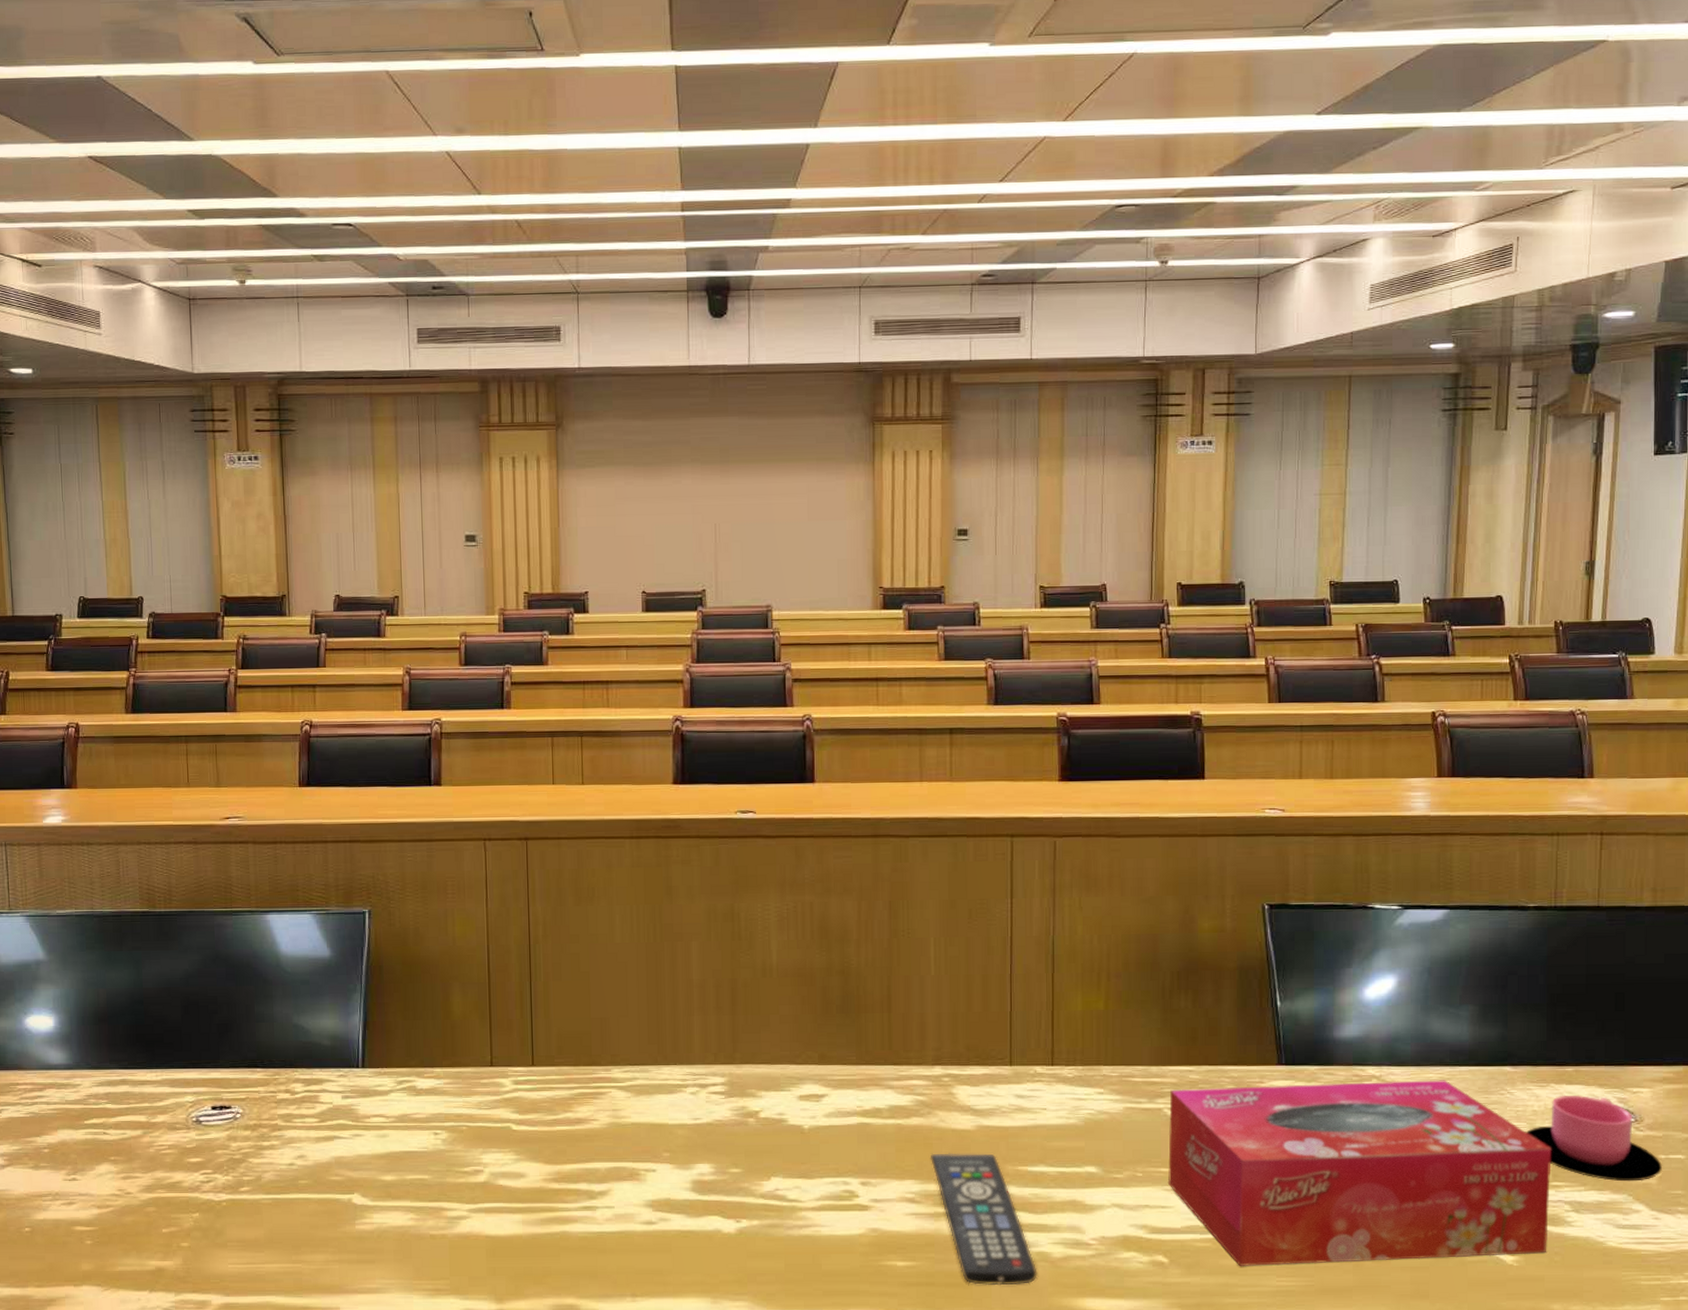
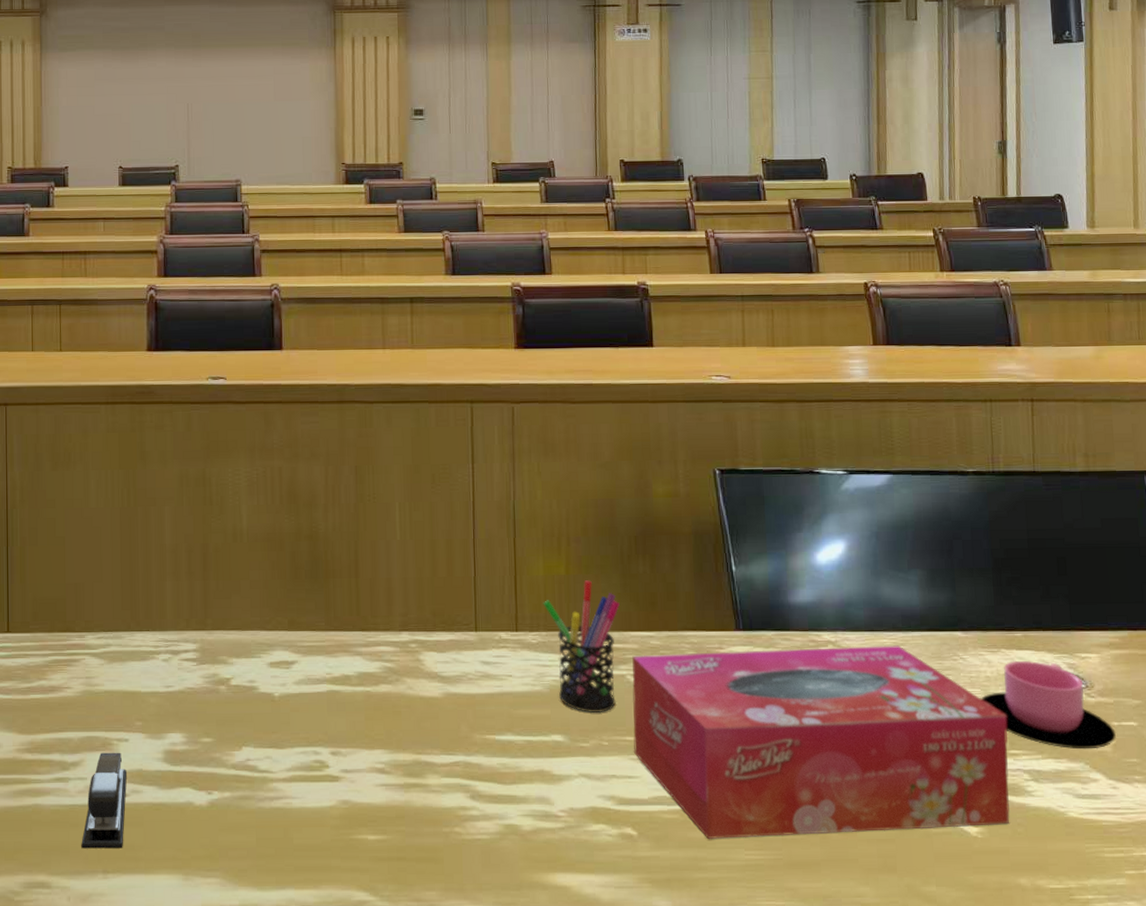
stapler: none [609,1182,655,1274] -> present [81,752,127,849]
remote control: present [930,1153,1038,1286] -> none [398,721,508,860]
pen holder: none [1080,1015,1160,1146] -> present [543,580,621,713]

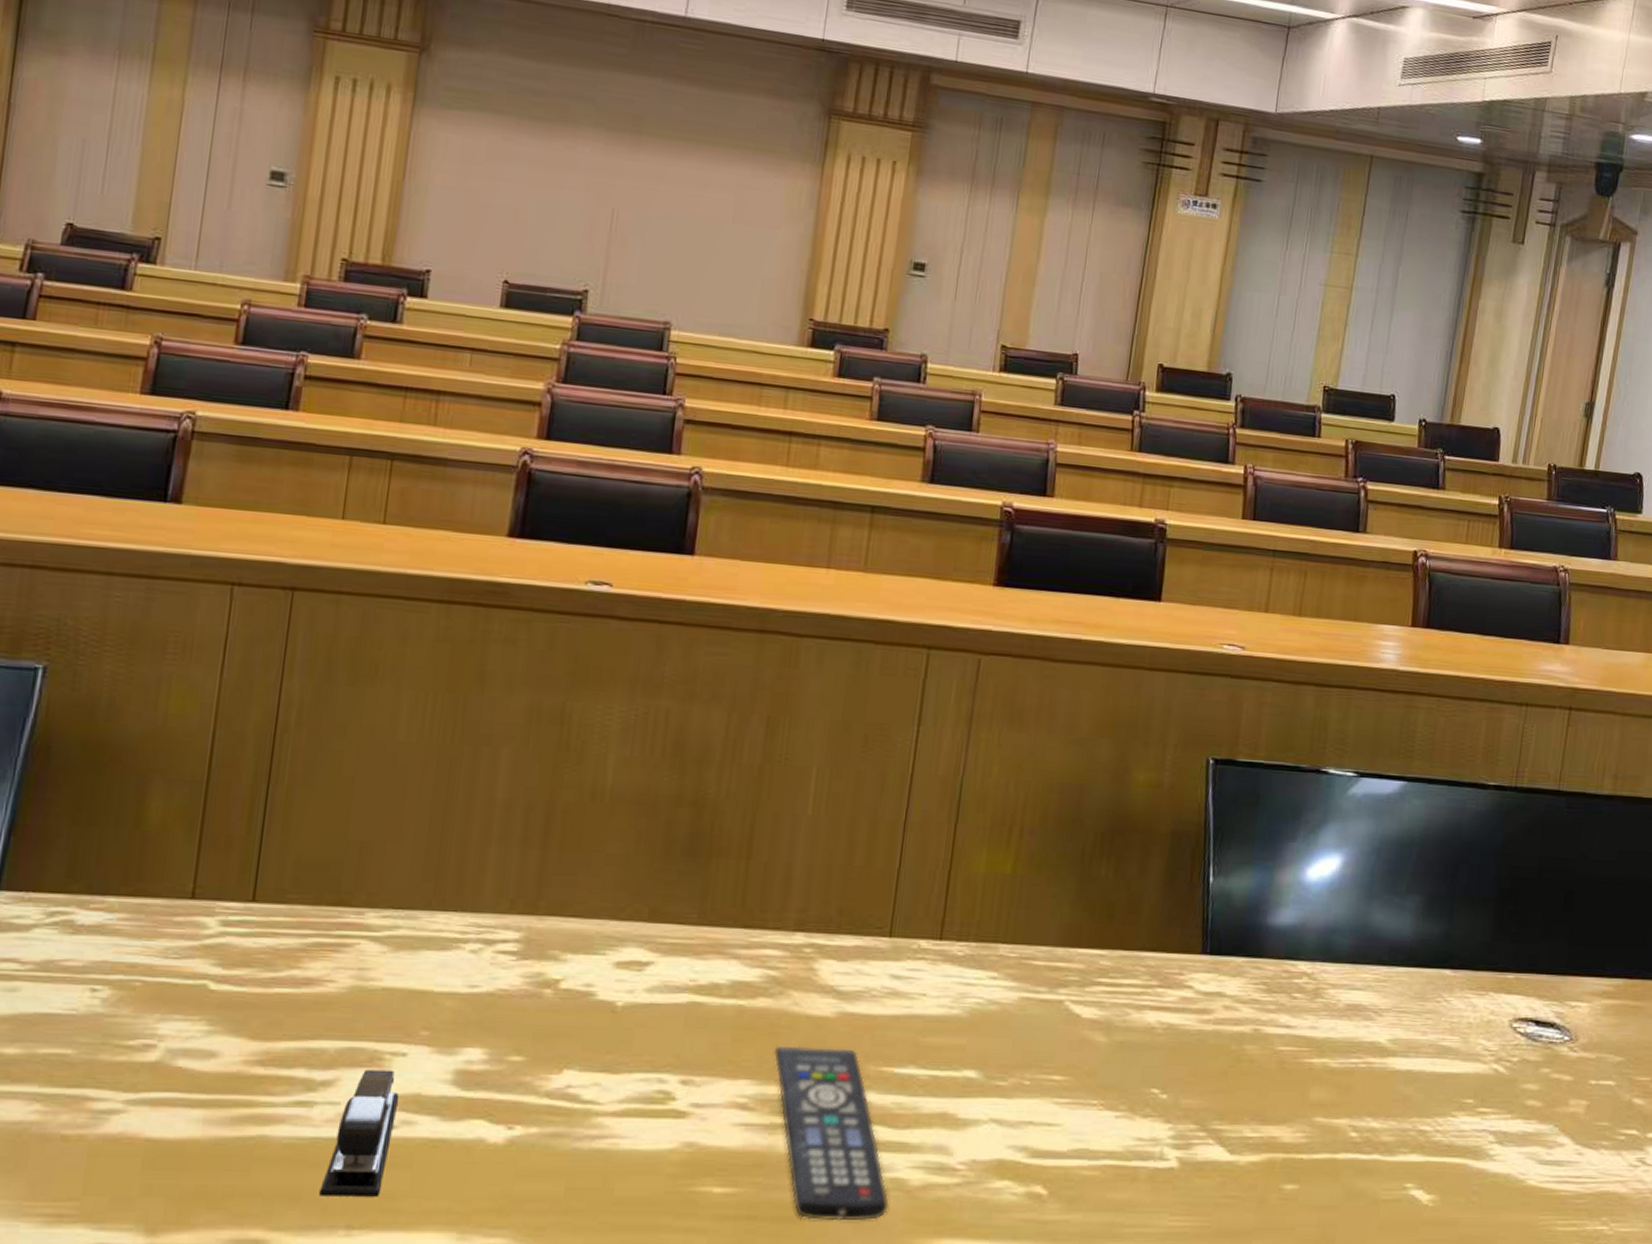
remote control: none [398,721,508,860] -> present [773,1045,889,1221]
pen holder: present [543,580,621,713] -> none [978,882,1072,1046]
tissue box: present [632,645,1010,840] -> none [1058,977,1483,1202]
cup: present [980,660,1117,750] -> none [1457,1006,1593,1110]

